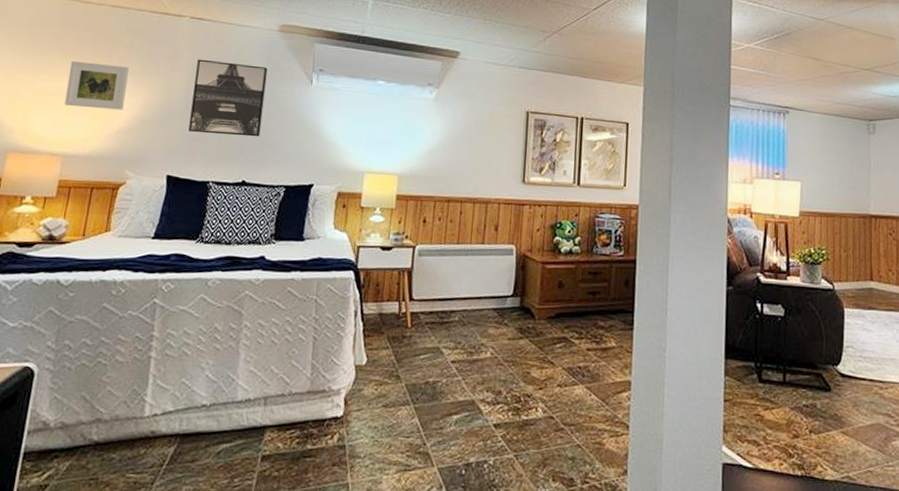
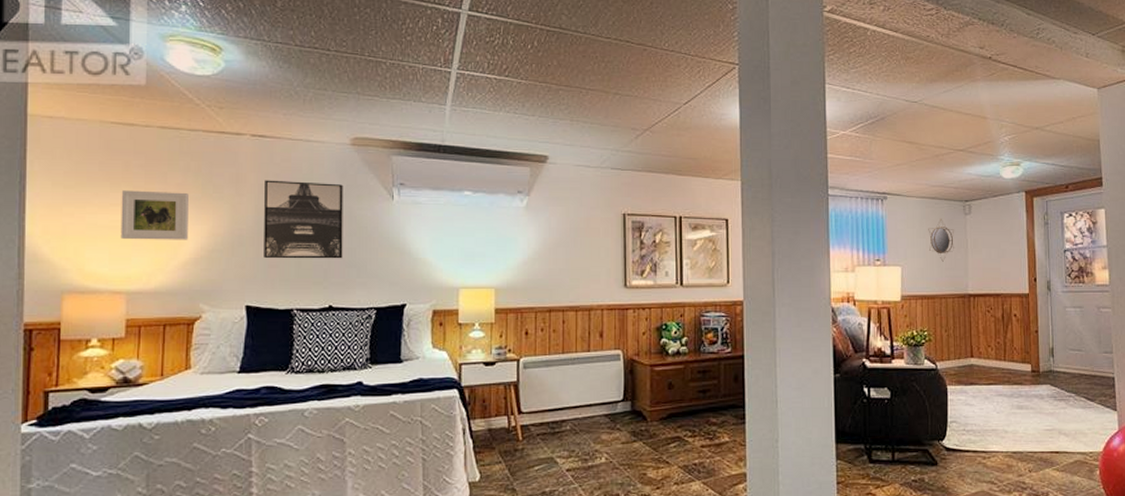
home mirror: none [830,136,857,180] -> present [928,218,954,262]

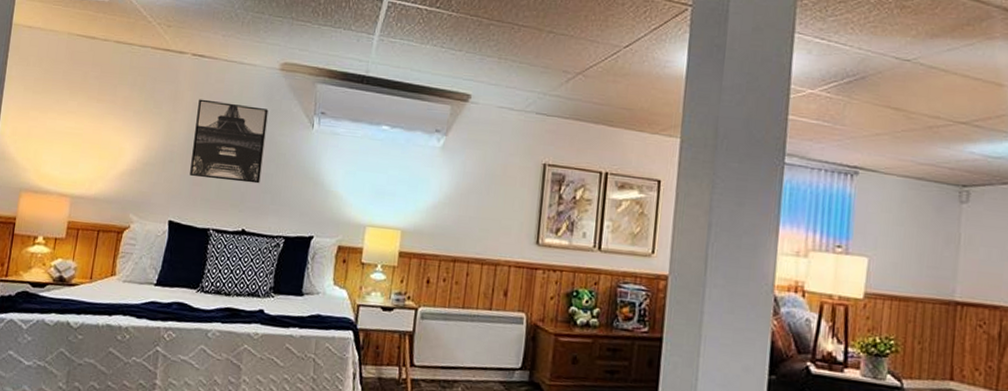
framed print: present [120,190,188,240] -> none [72,99,133,152]
home mirror: present [928,218,954,262] -> none [908,204,943,258]

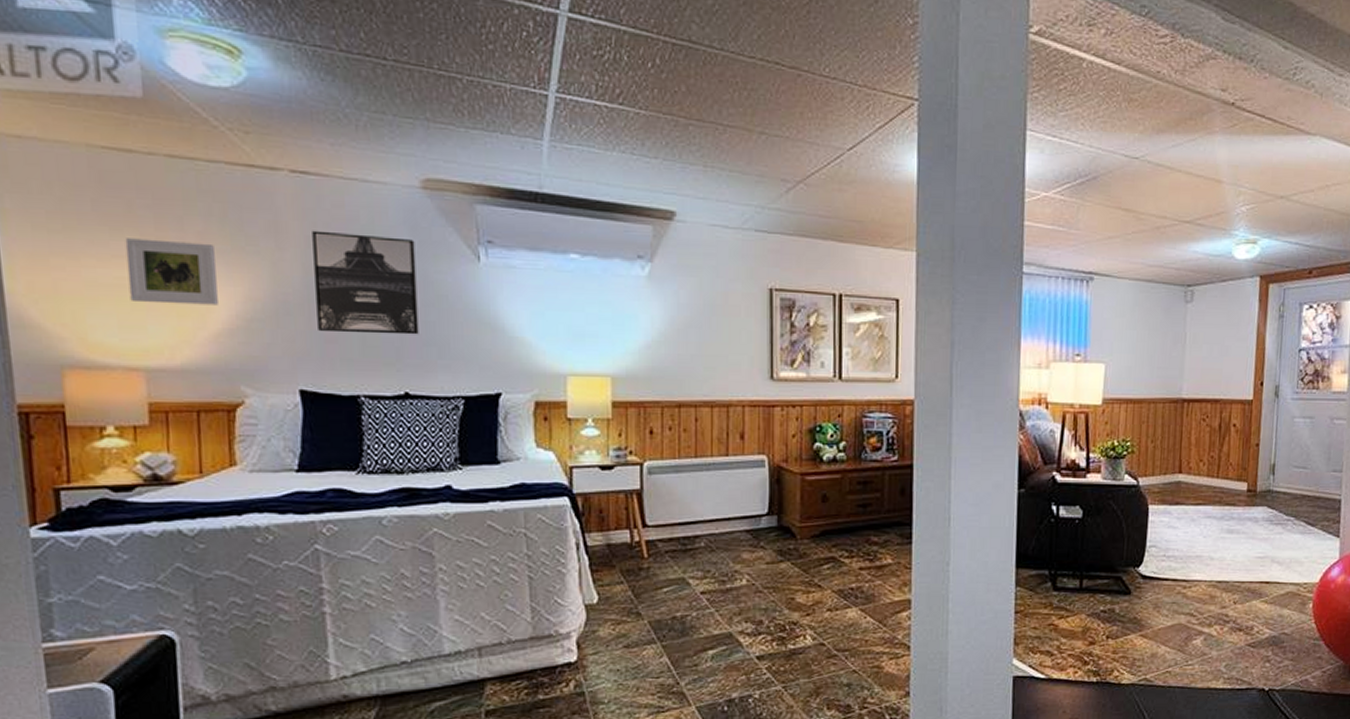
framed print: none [72,99,133,152] -> present [125,238,218,305]

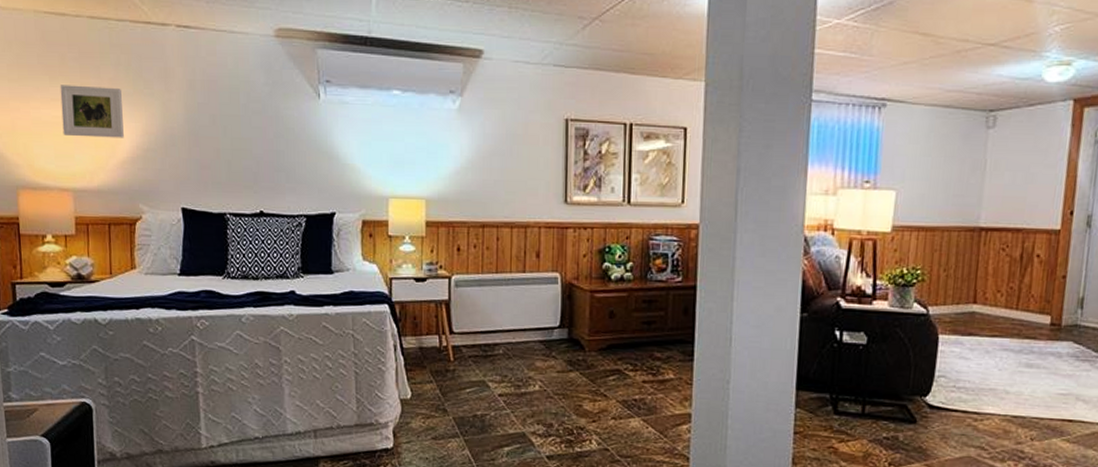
wall art: present [312,230,419,335] -> none [192,75,271,162]

